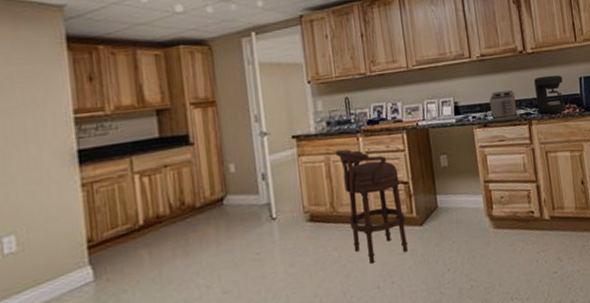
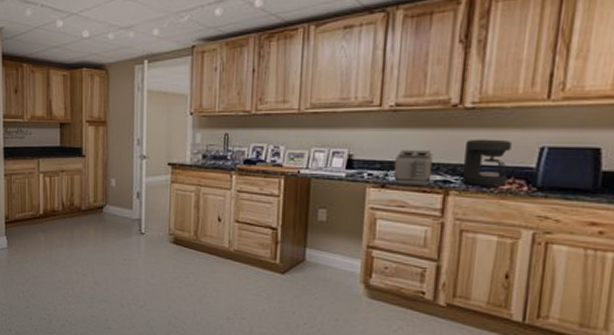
bar stool: present [335,149,408,264] -> none [206,183,268,295]

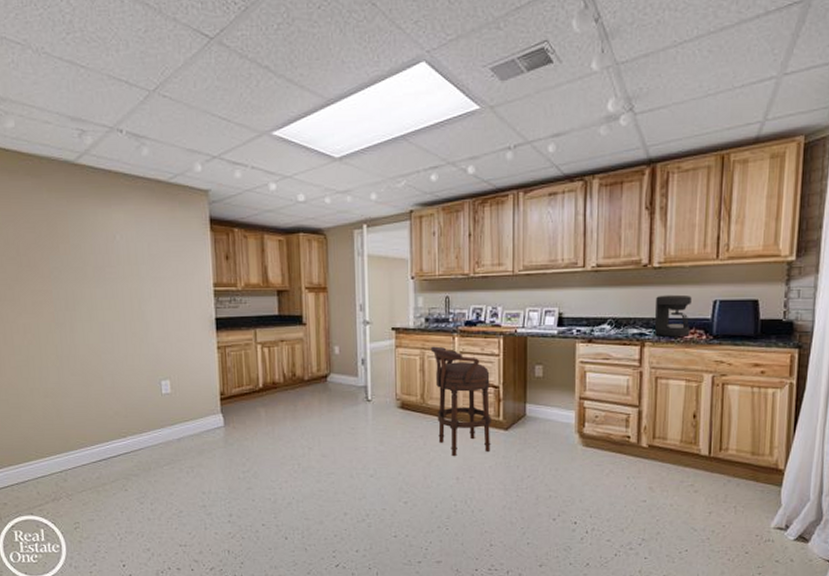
bar stool: none [206,183,268,295] -> present [430,346,491,456]
toaster: present [394,150,434,187] -> none [599,307,630,340]

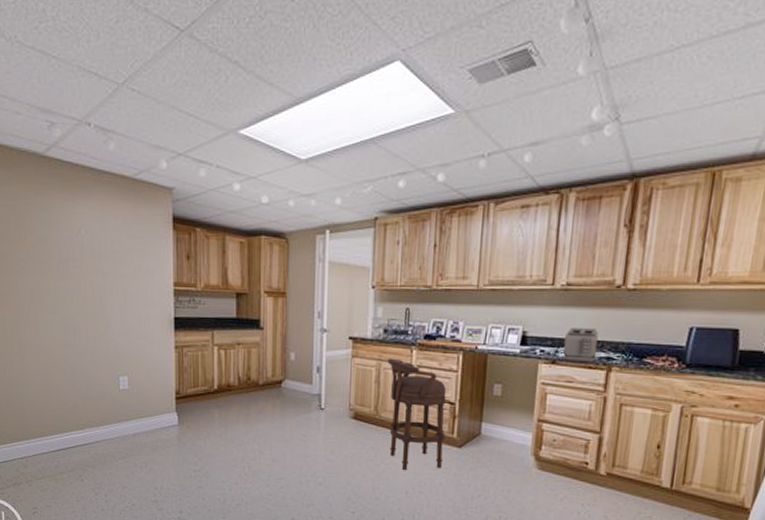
toaster: none [599,307,630,340] -> present [563,328,599,364]
coffee maker: present [655,294,692,338] -> none [623,318,666,365]

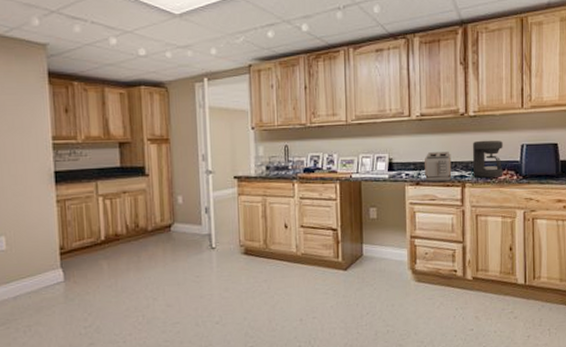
bar stool: present [387,358,447,470] -> none [272,193,332,298]
coffee maker: none [623,318,666,365] -> present [473,140,503,179]

